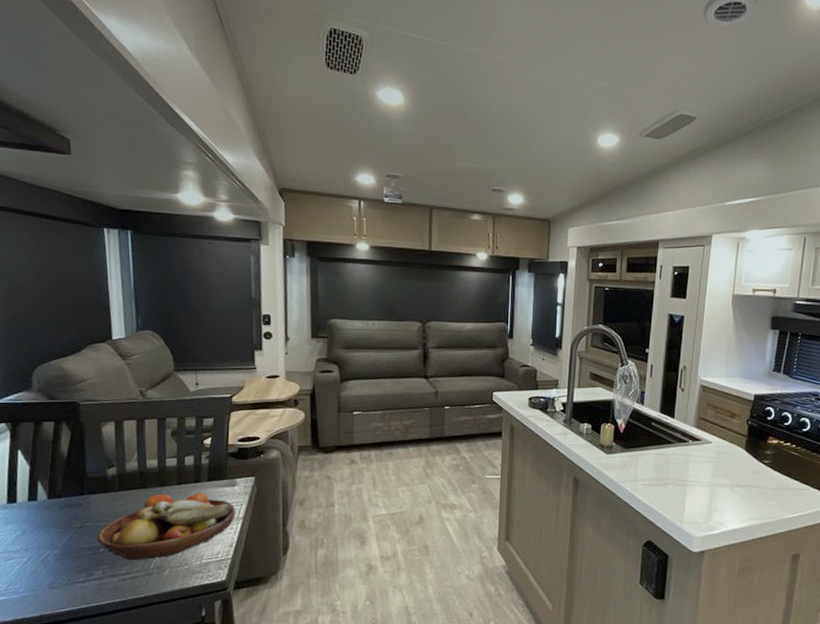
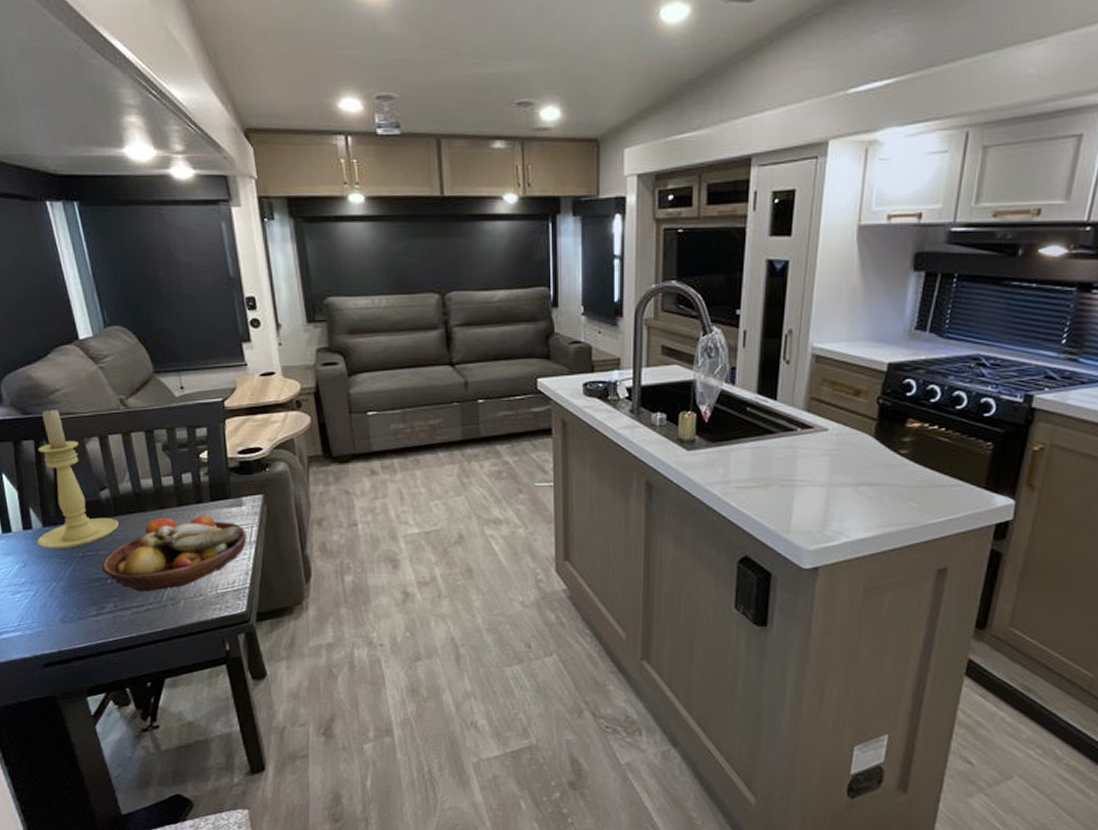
candle holder: none [39,395,120,520] -> present [37,408,119,549]

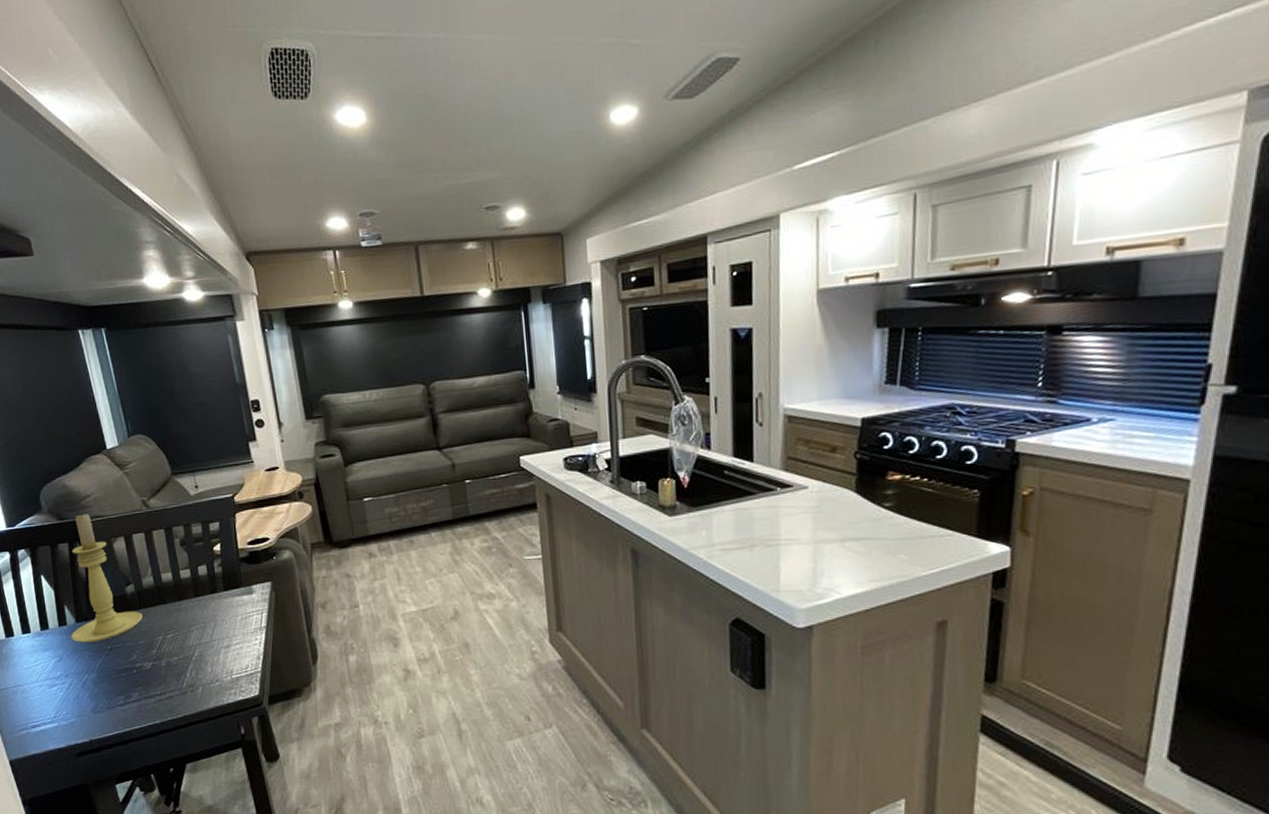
fruit bowl: present [101,514,247,591] -> none [127,603,258,679]

